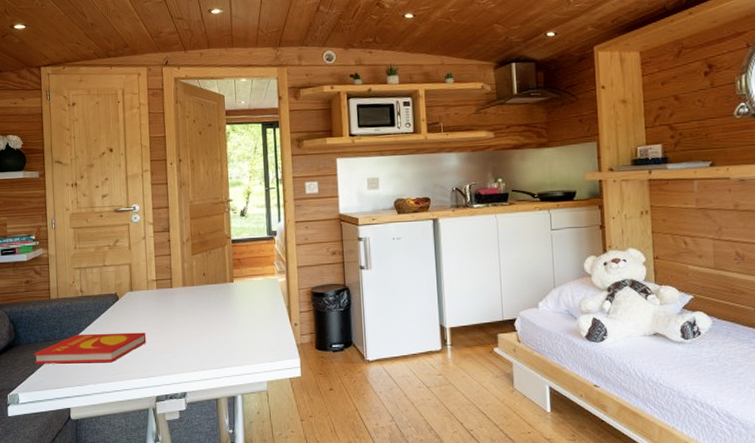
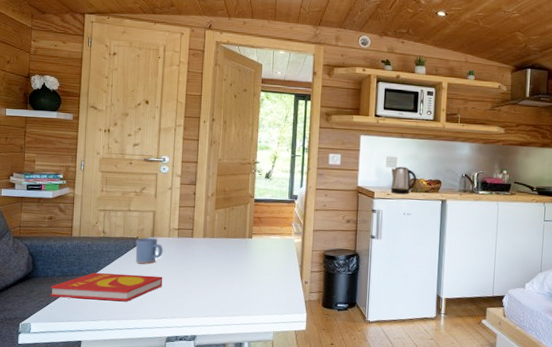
mug: none [114,292,143,321] -> present [135,237,163,264]
kettle: none [374,187,403,218] -> present [390,166,417,195]

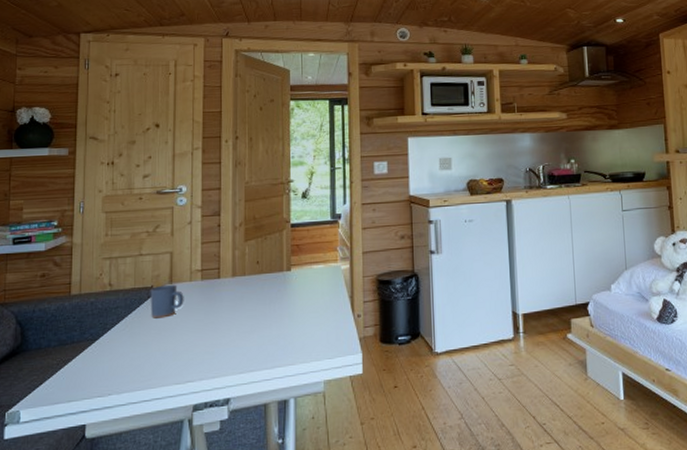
book: present [50,272,163,302] -> none [44,330,186,373]
kettle: present [390,166,417,195] -> none [446,167,476,200]

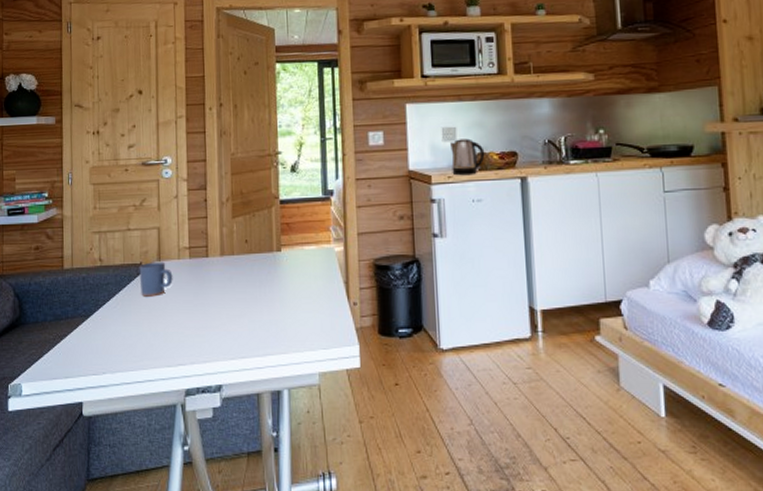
kettle: none [446,167,476,200] -> present [450,138,485,176]

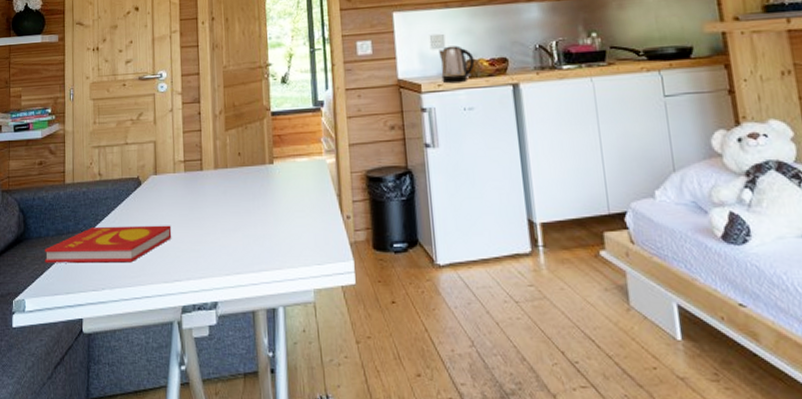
book: none [42,311,176,348] -> present [44,225,172,263]
mug: present [139,261,173,297] -> none [136,175,169,211]

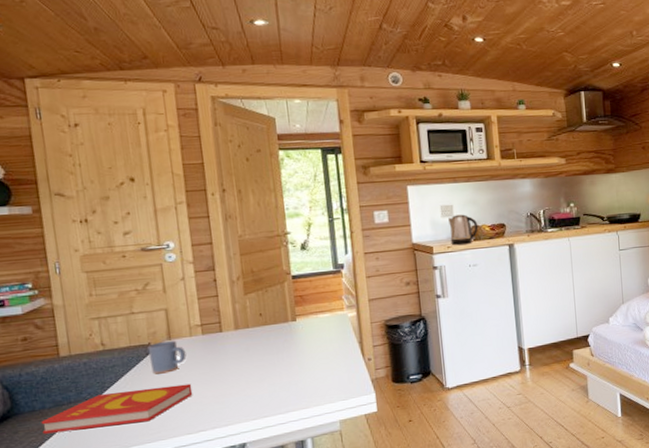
mug: none [136,175,169,211] -> present [147,340,187,374]

